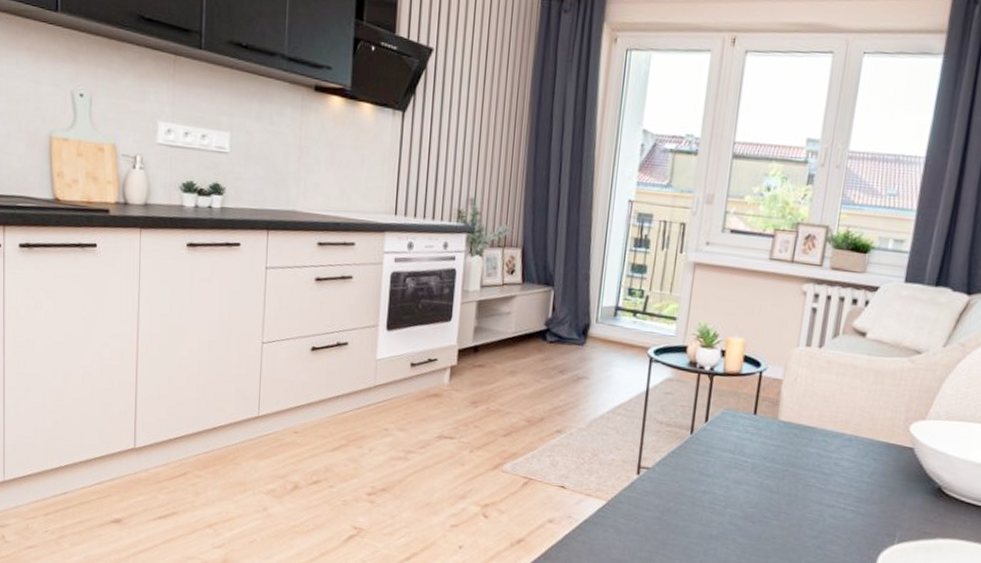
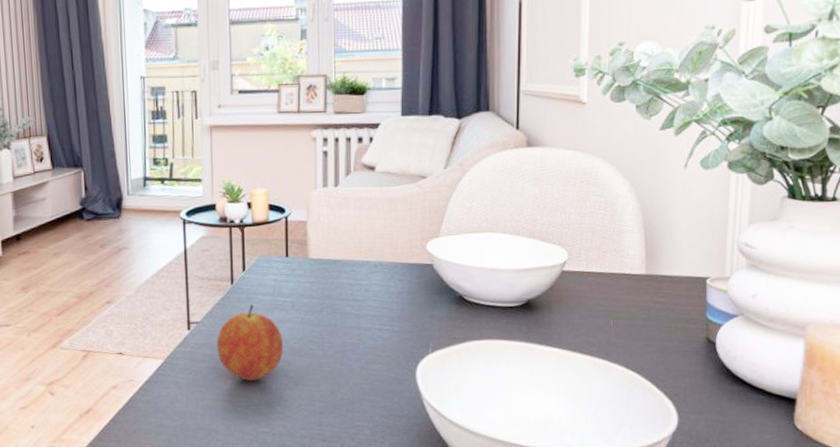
fruit: none [664,459,737,541] -> present [217,305,284,382]

